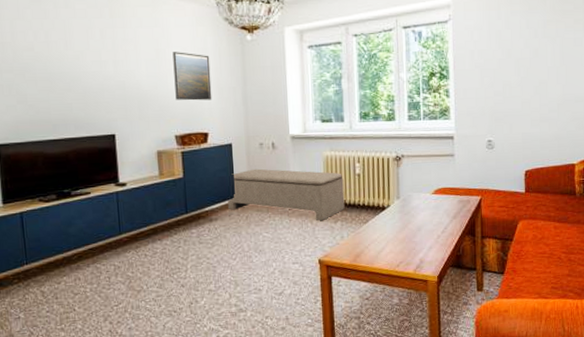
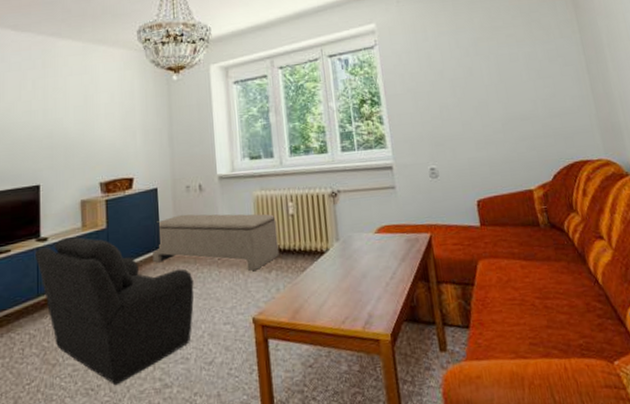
armchair: none [114,183,267,309] -> present [34,236,194,386]
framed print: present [172,52,212,101] -> none [100,96,138,146]

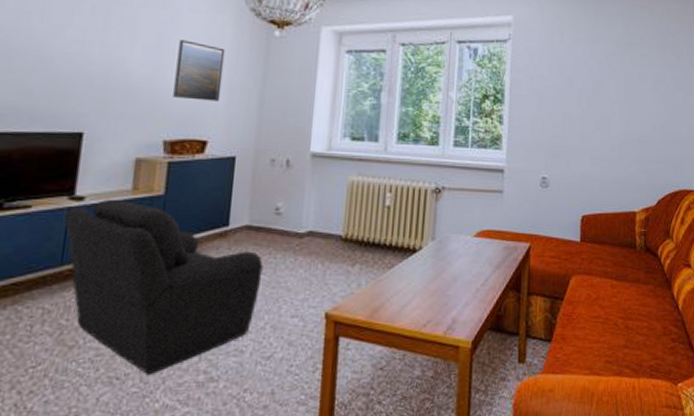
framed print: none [100,96,138,146] -> present [173,40,226,102]
bench: present [153,213,279,271] -> none [217,190,370,261]

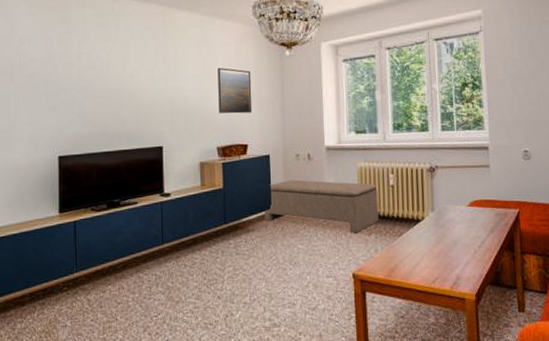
armchair: present [63,199,263,376] -> none [159,193,301,322]
bench: none [217,190,370,261] -> present [265,179,379,233]

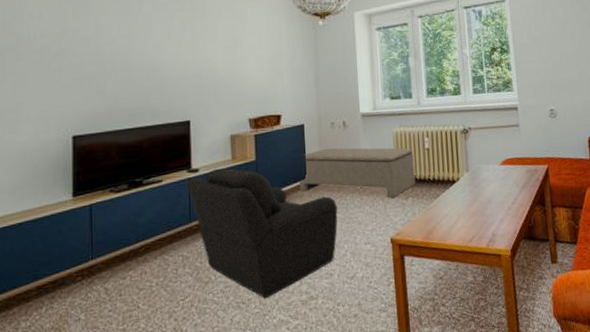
armchair: none [159,193,301,322] -> present [186,168,338,299]
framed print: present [217,68,253,114] -> none [248,39,286,85]

